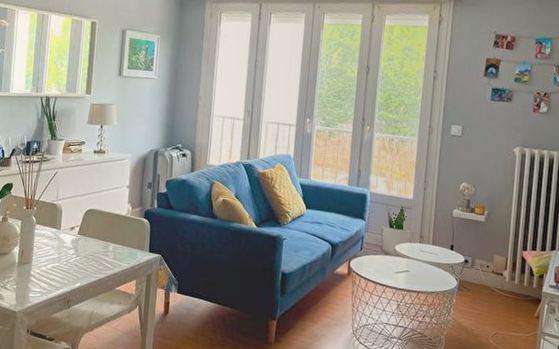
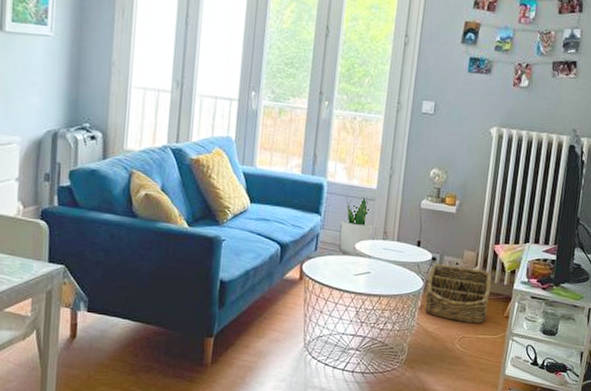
basket: none [459,266,521,322] -> present [425,264,492,323]

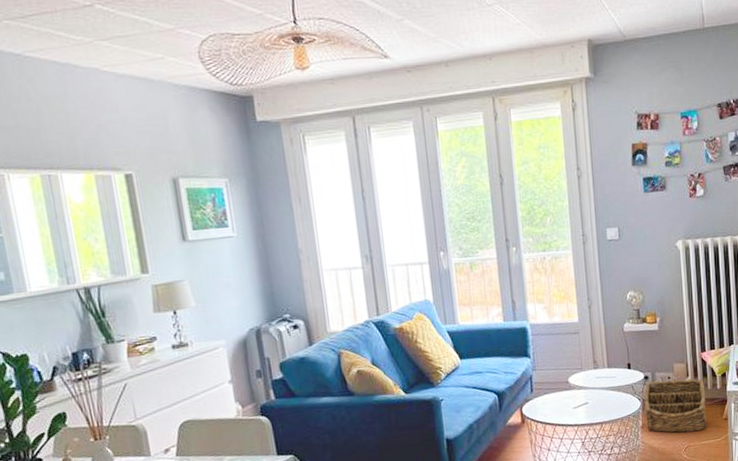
planter: present [339,195,375,257] -> none [550,331,585,391]

